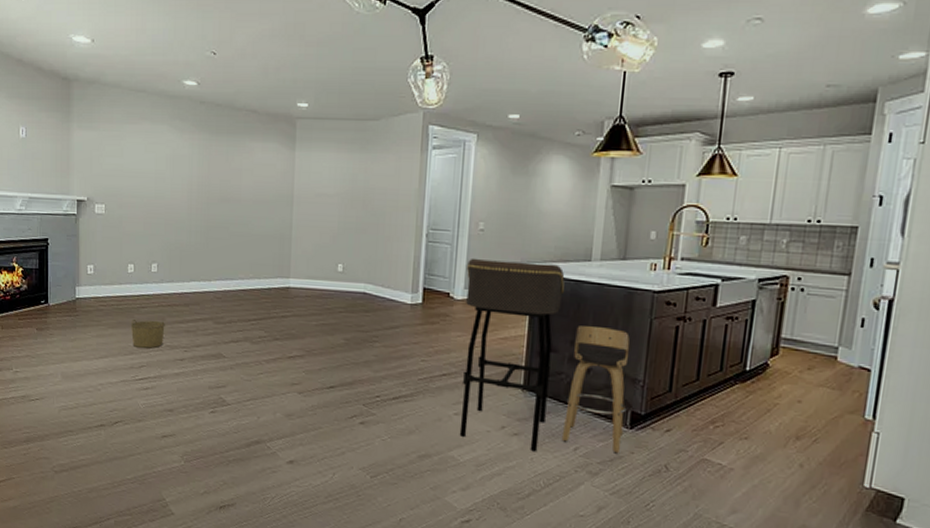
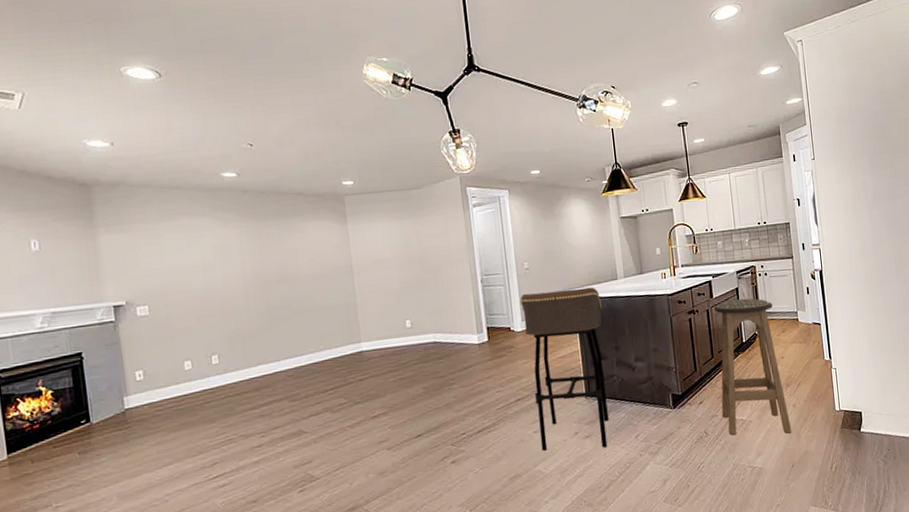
basket: present [130,318,165,349] -> none [195,411,236,446]
bar stool: present [561,326,630,454] -> none [617,330,670,433]
stool: none [694,313,802,498] -> present [715,298,791,435]

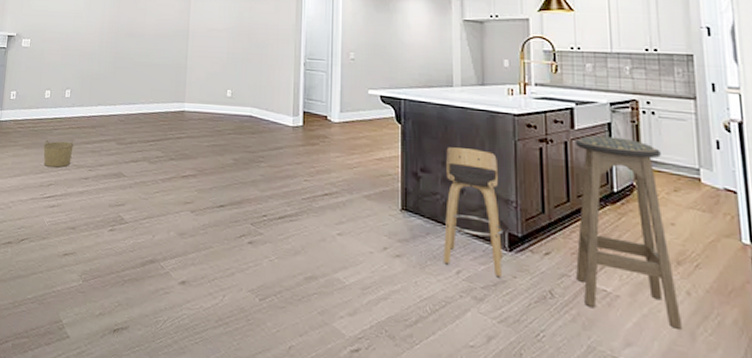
basket: none [195,411,236,446] -> present [43,139,74,168]
bar stool: present [520,287,609,451] -> none [342,84,431,275]
bar stool: none [617,330,670,433] -> present [443,147,504,278]

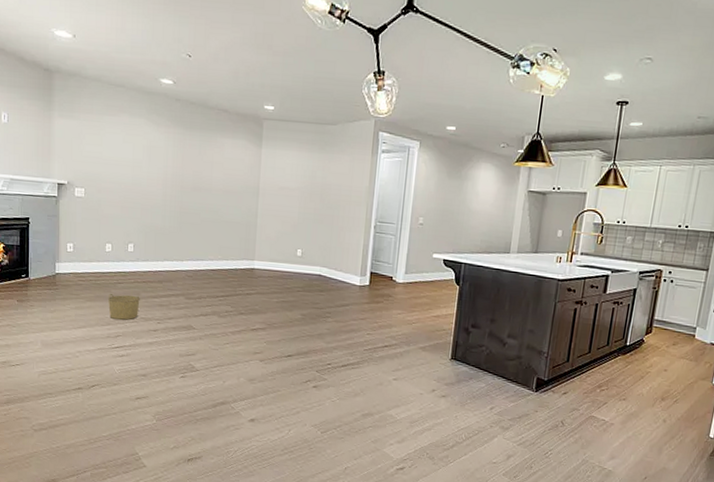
bar stool: present [443,147,504,278] -> none [480,307,538,412]
stool: present [576,135,682,329] -> none [584,299,670,446]

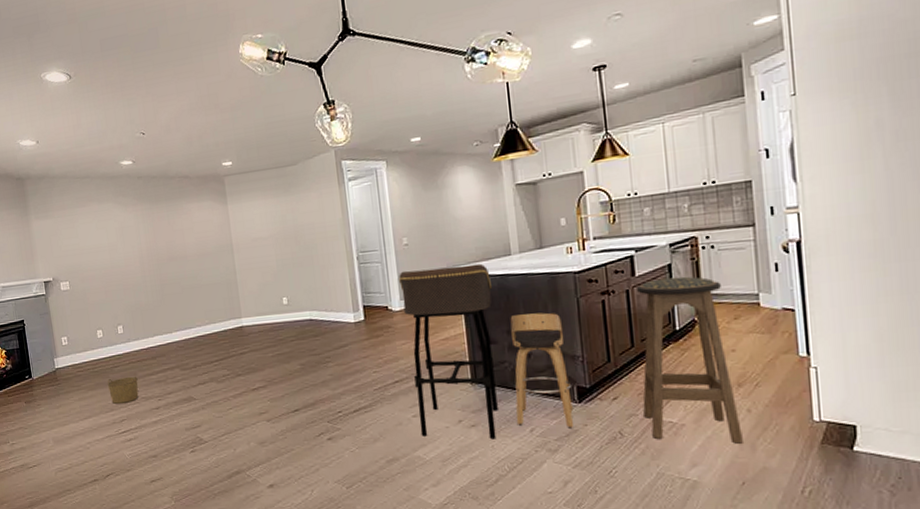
bar stool: none [397,247,488,411] -> present [399,263,498,440]
bar stool: none [480,307,538,412] -> present [510,312,573,428]
stool: none [584,299,670,446] -> present [637,276,743,444]

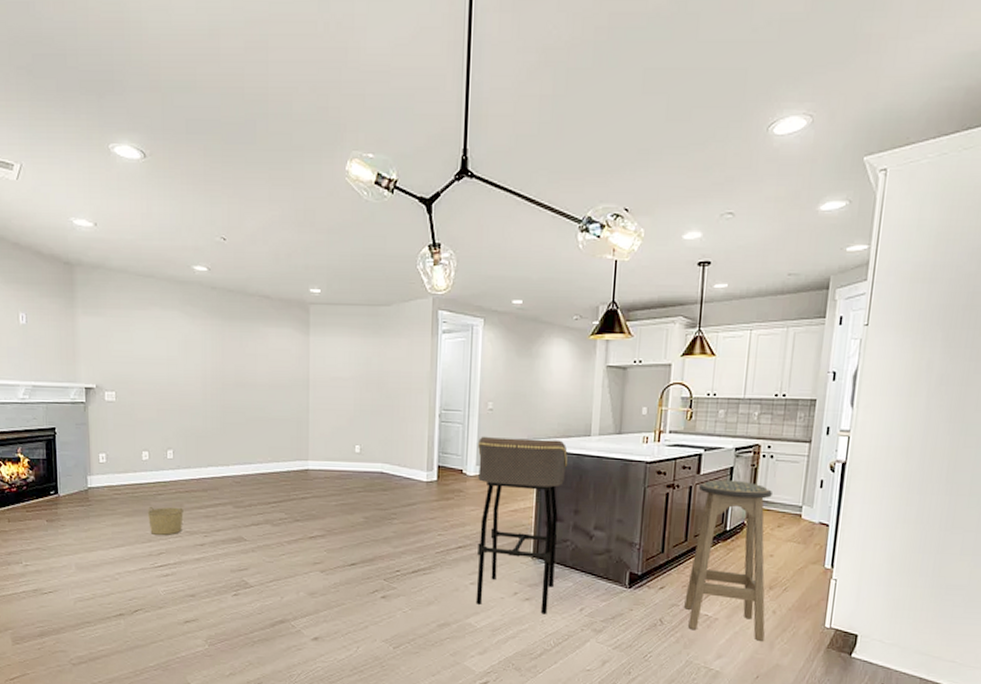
bar stool: present [510,312,573,428] -> none [568,496,627,612]

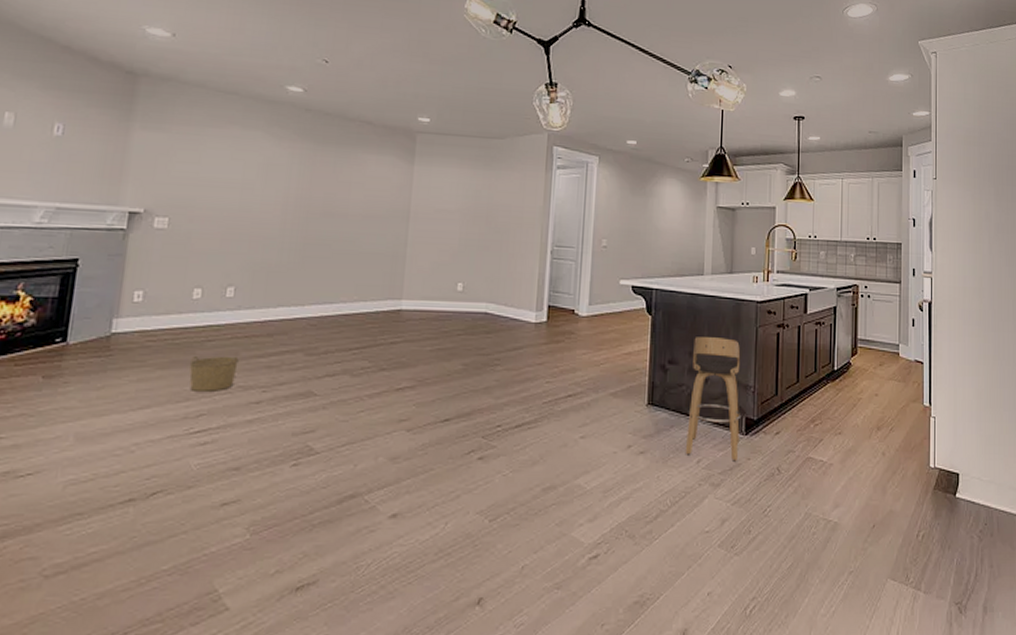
bar stool: present [475,436,568,615] -> none [586,274,682,469]
bar stool: none [568,496,627,612] -> present [685,337,742,462]
stool: present [684,479,772,641] -> none [800,319,877,486]

